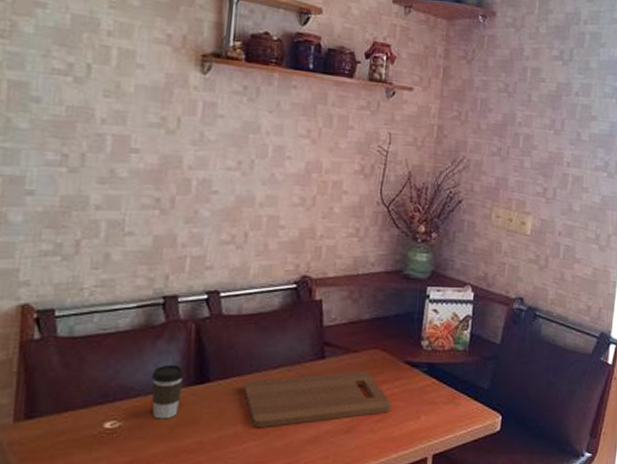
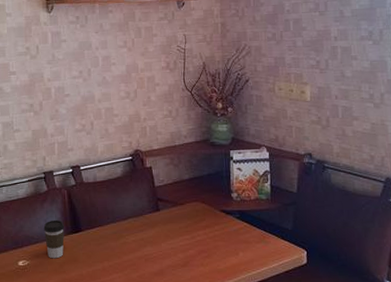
cutting board: present [243,370,392,429] -> none [105,218,215,264]

